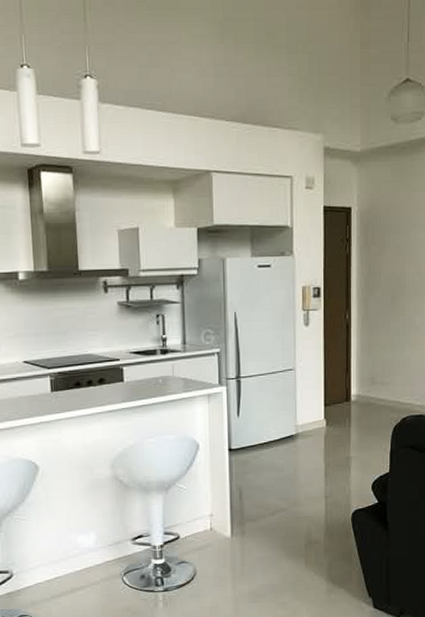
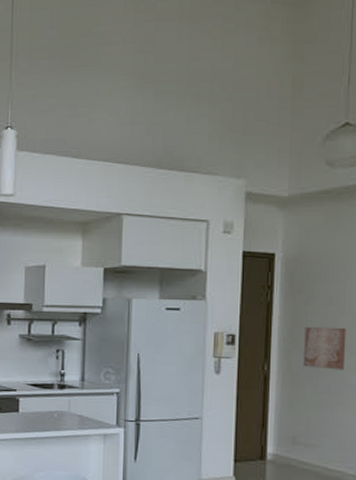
wall art: none [378,274,412,314] -> present [304,326,347,370]

